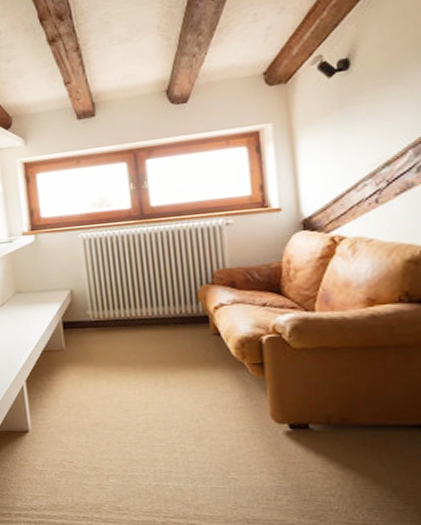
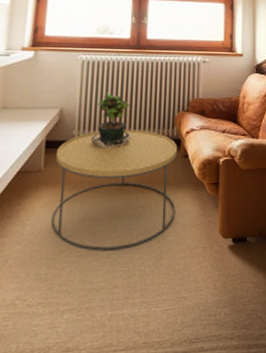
coffee table: none [74,307,213,427] -> present [51,129,177,251]
potted plant: none [107,270,150,328] -> present [91,93,132,149]

